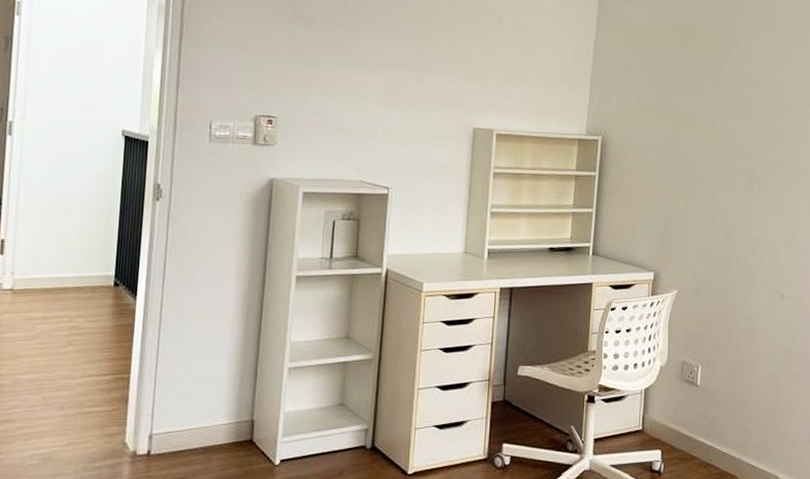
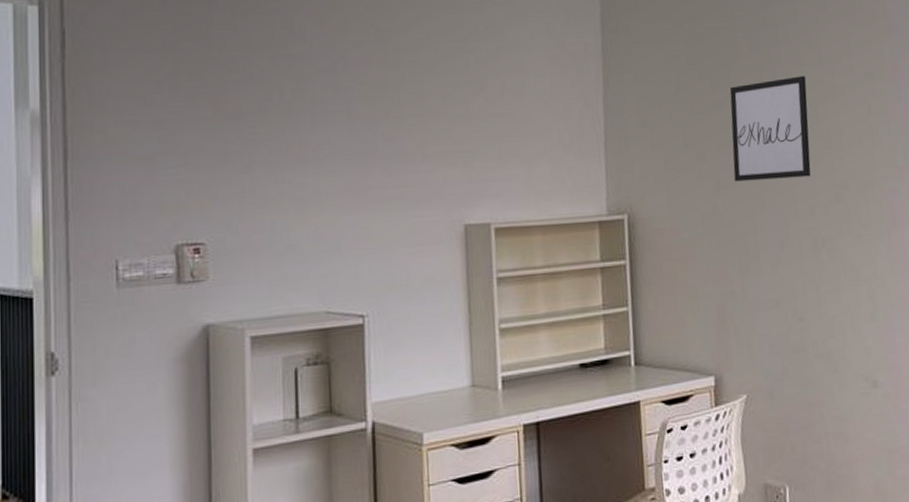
wall art: none [691,42,762,125] -> present [729,76,811,182]

